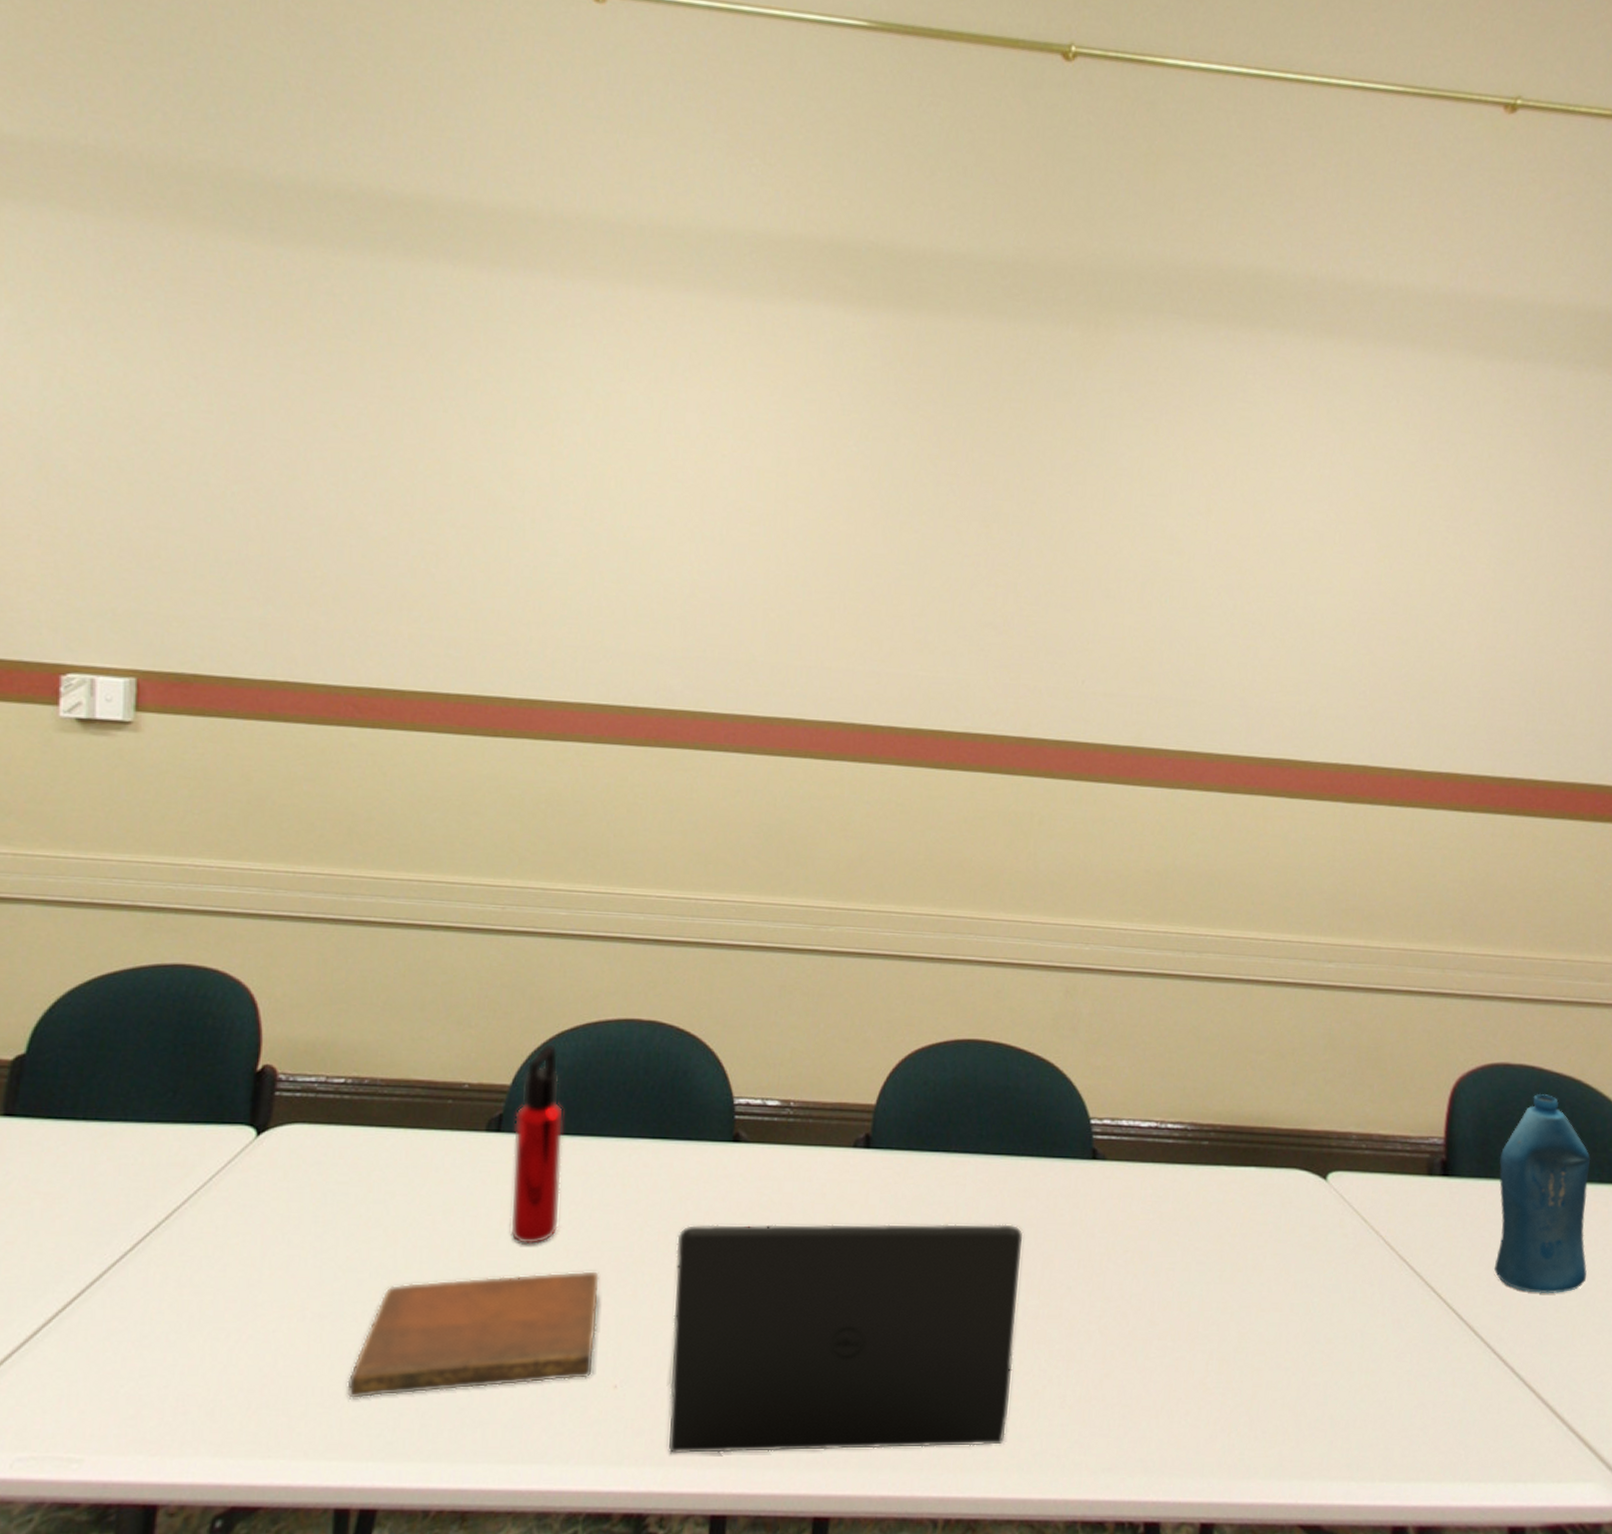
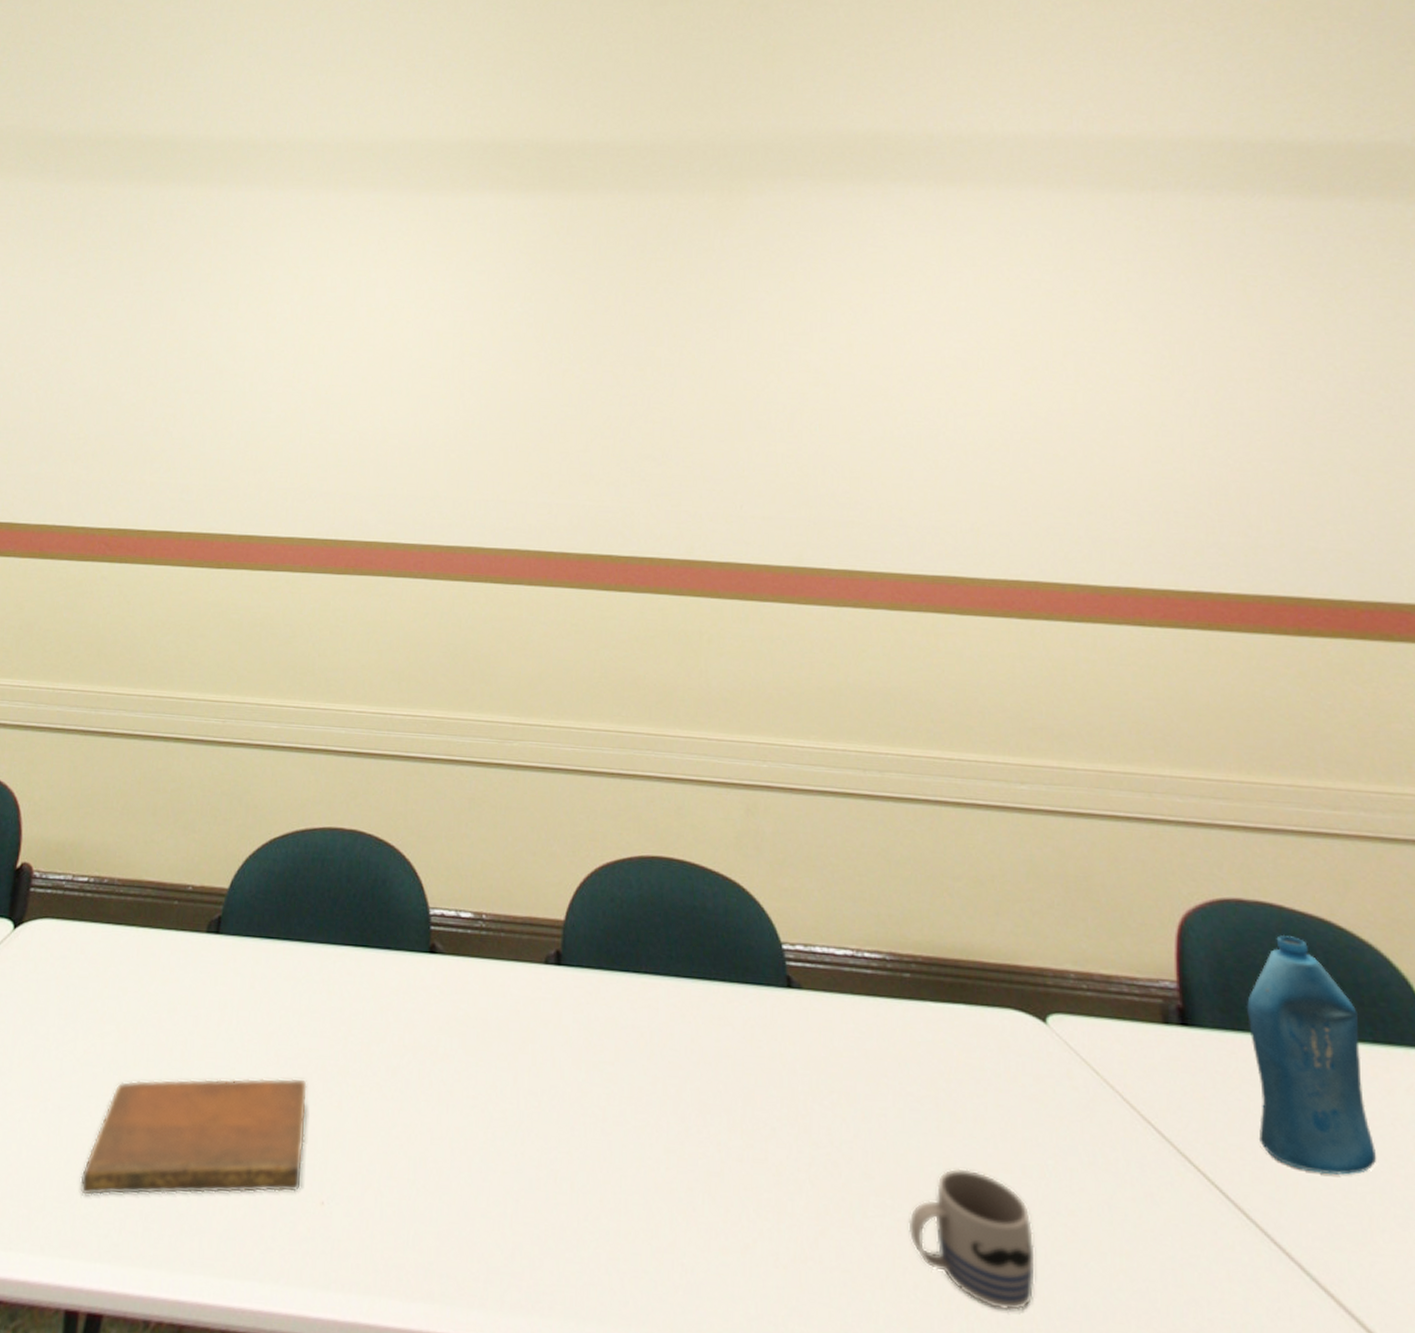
water bottle: present [509,1044,564,1245] -> none [226,850,276,1049]
laptop: present [668,1224,1024,1454] -> none [373,1036,721,1304]
mug: none [1185,1311,1295,1426] -> present [908,1168,1036,1312]

